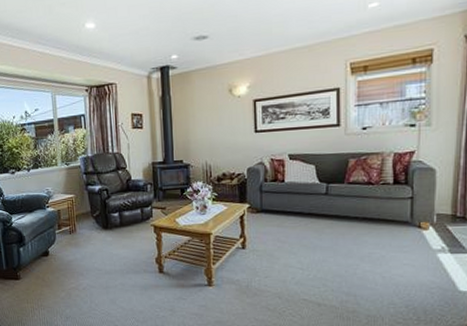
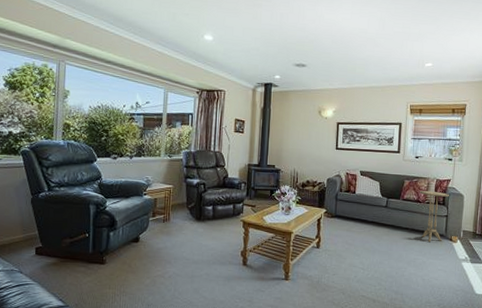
side table: none [371,168,414,233] -> present [420,190,449,243]

